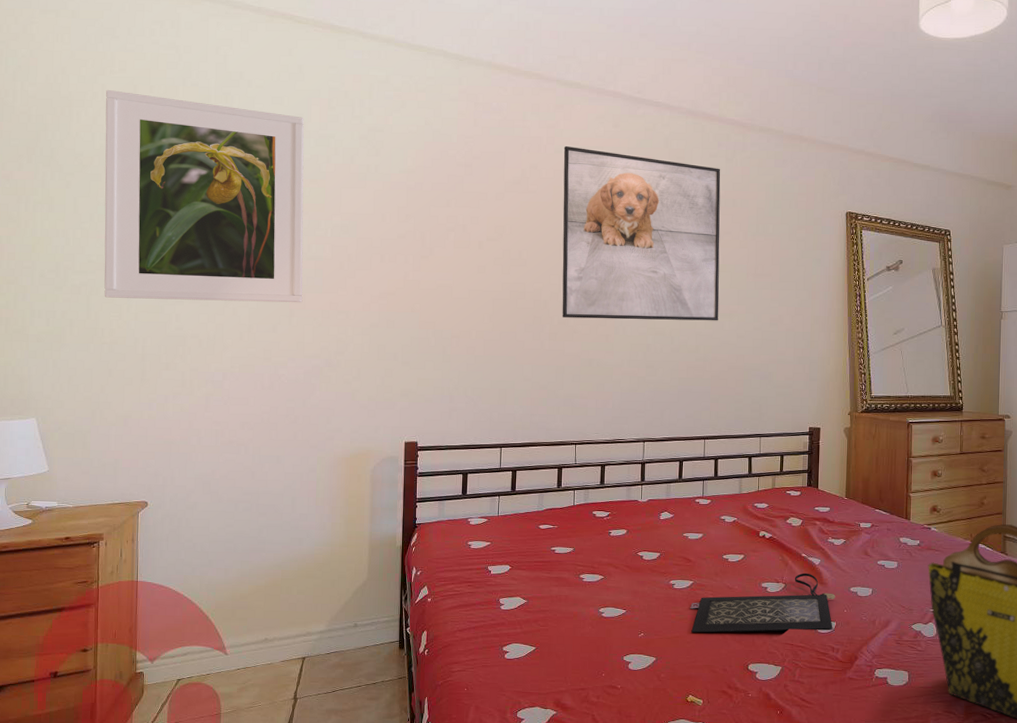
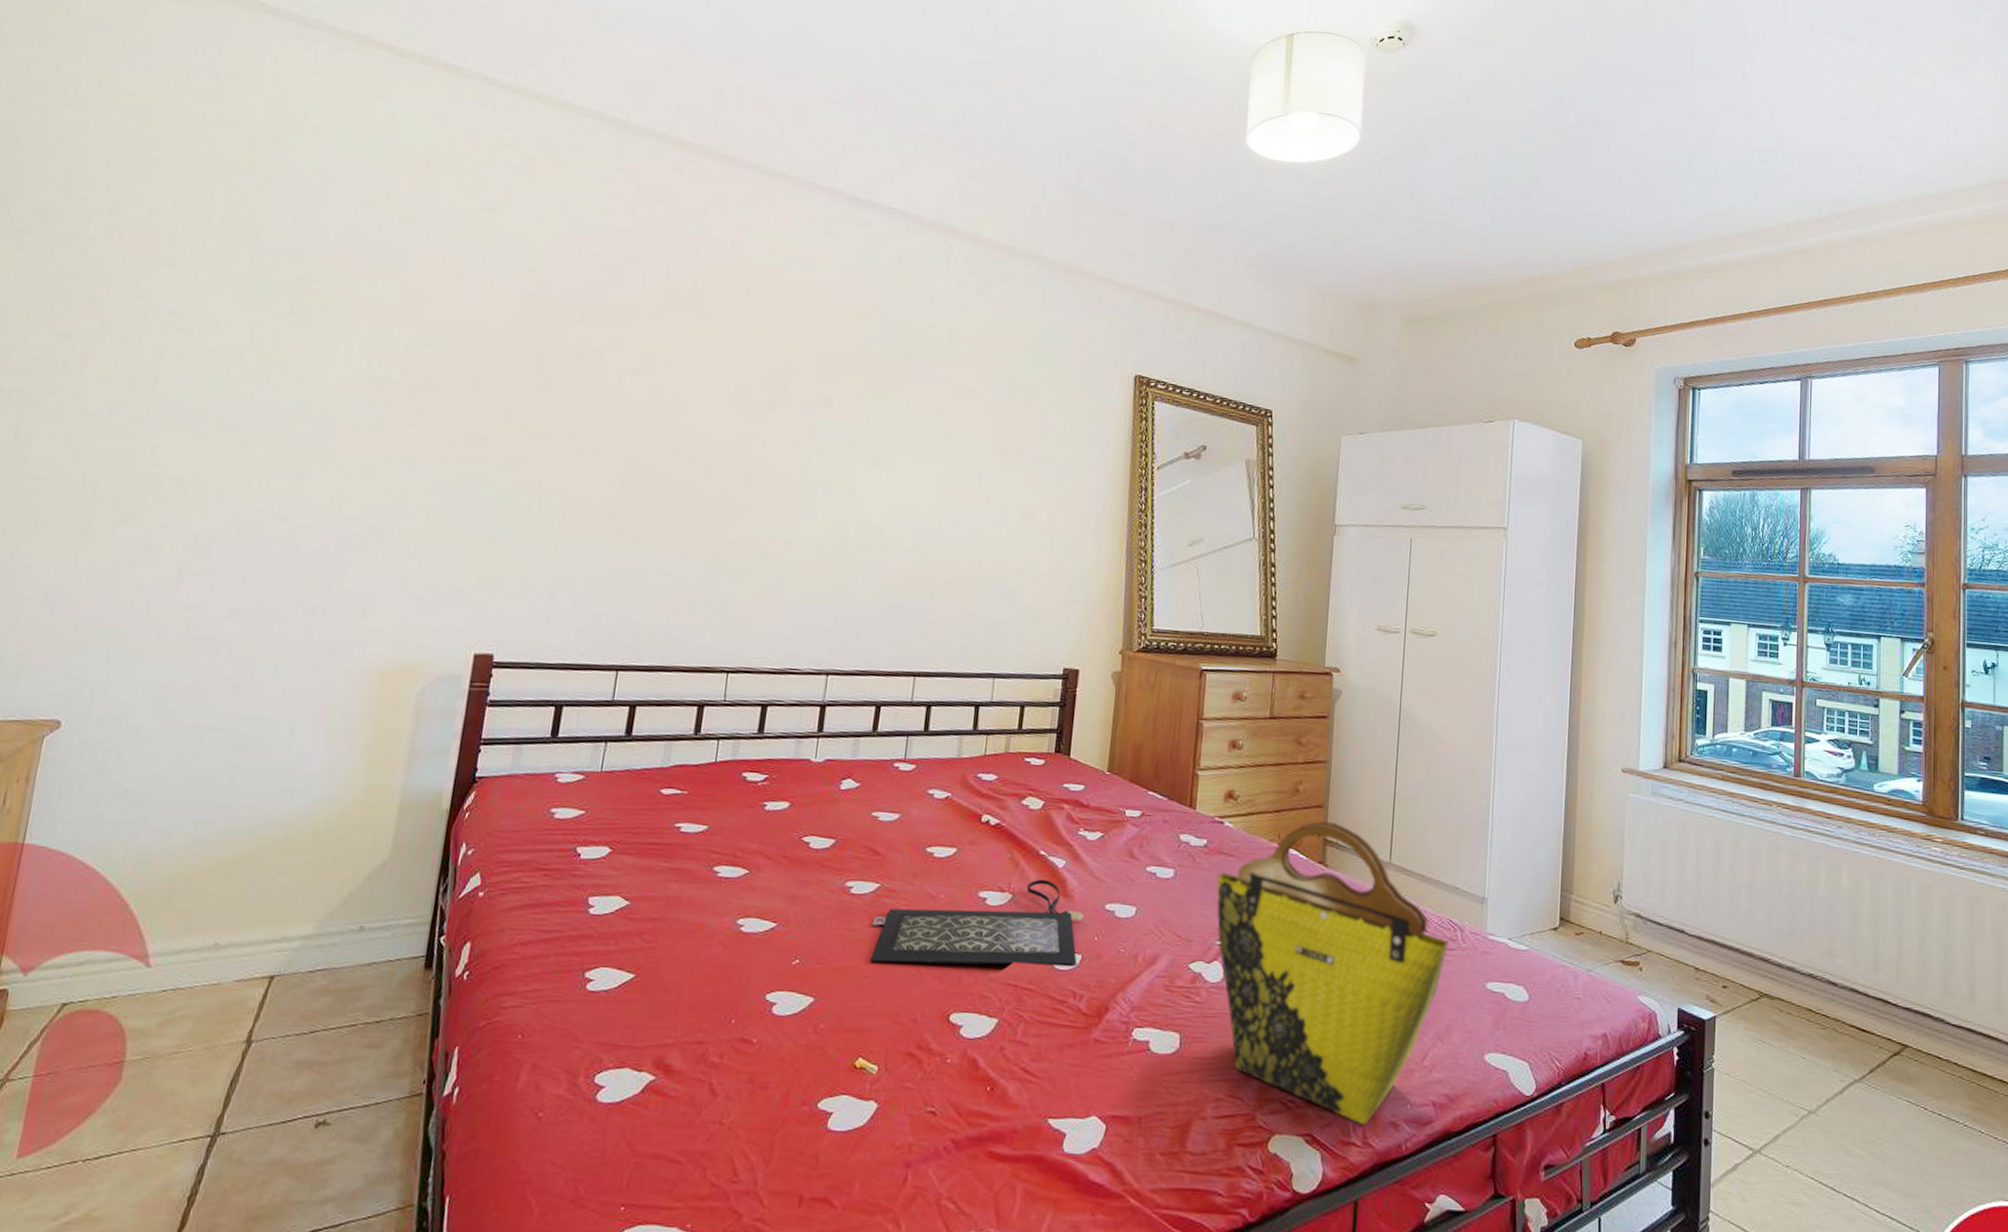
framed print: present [104,89,304,303] -> none [46,119,388,442]
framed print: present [562,145,721,321] -> none [727,254,969,511]

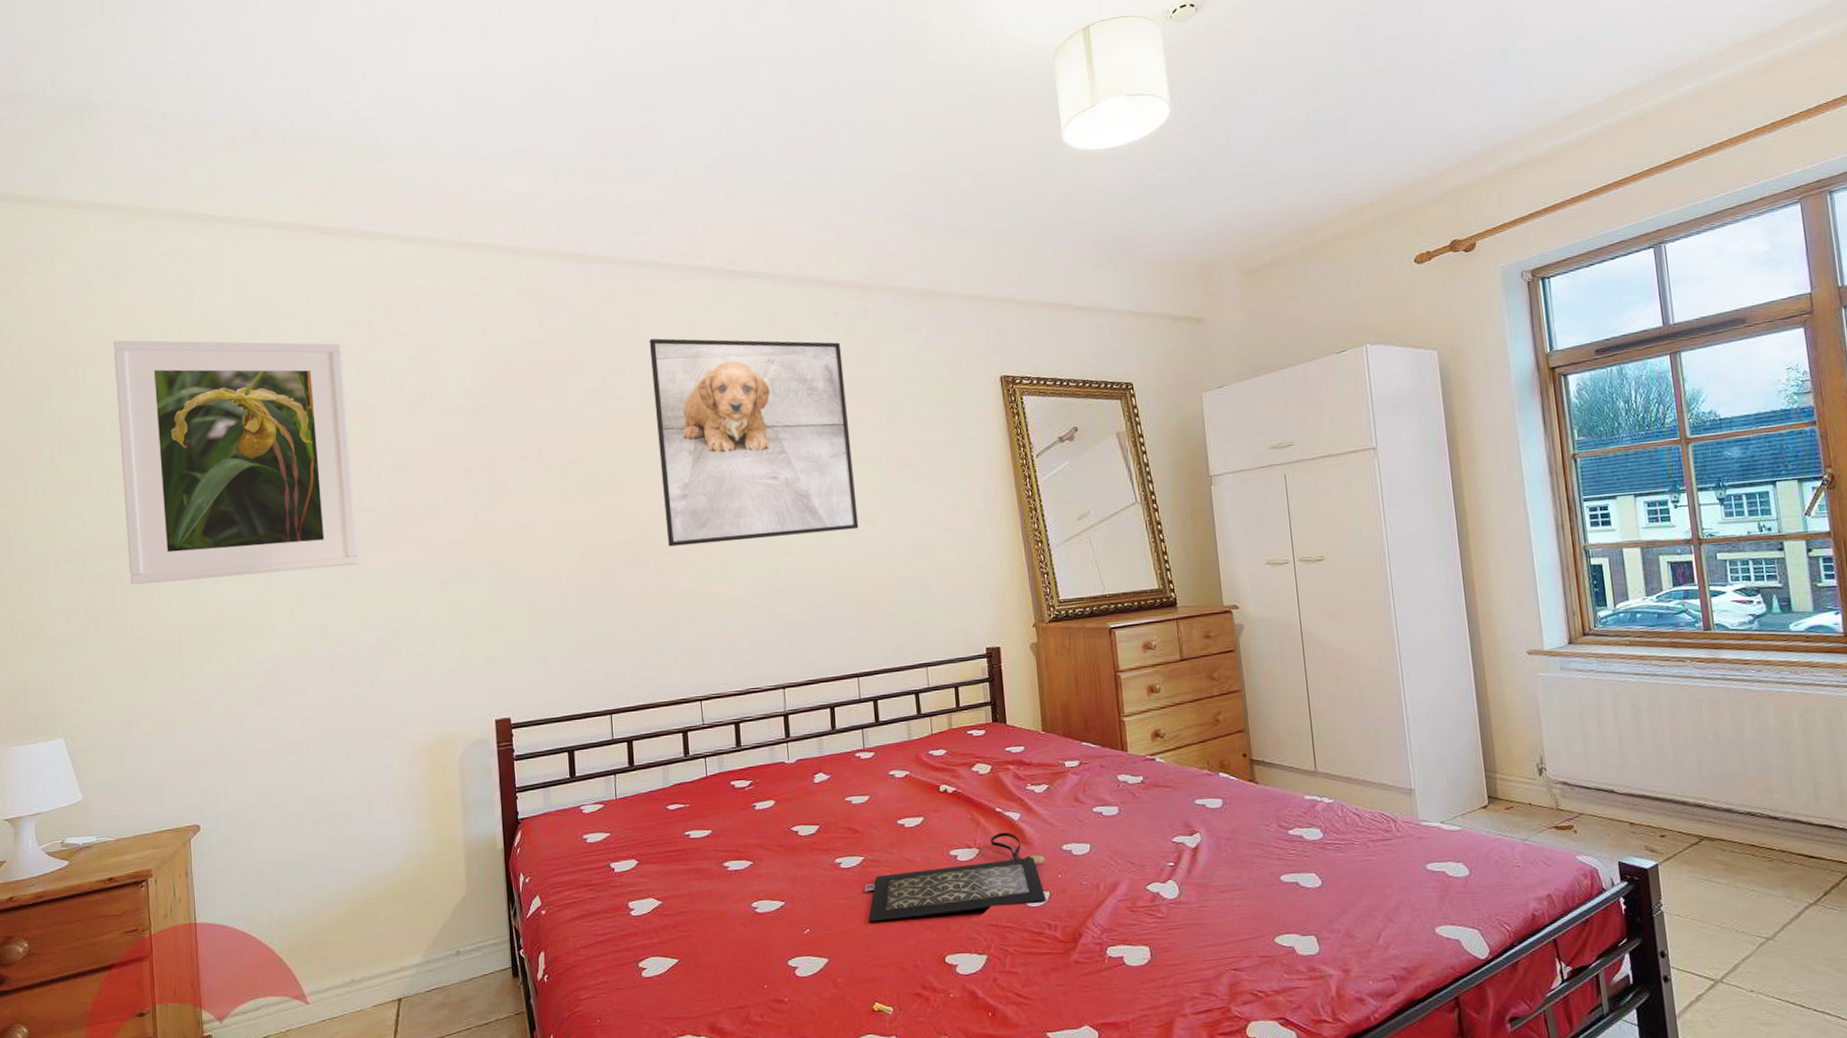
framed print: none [46,119,388,442] -> present [113,340,359,585]
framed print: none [727,254,969,511] -> present [649,338,859,547]
tote bag: present [1216,820,1449,1125] -> none [1157,742,1385,1004]

